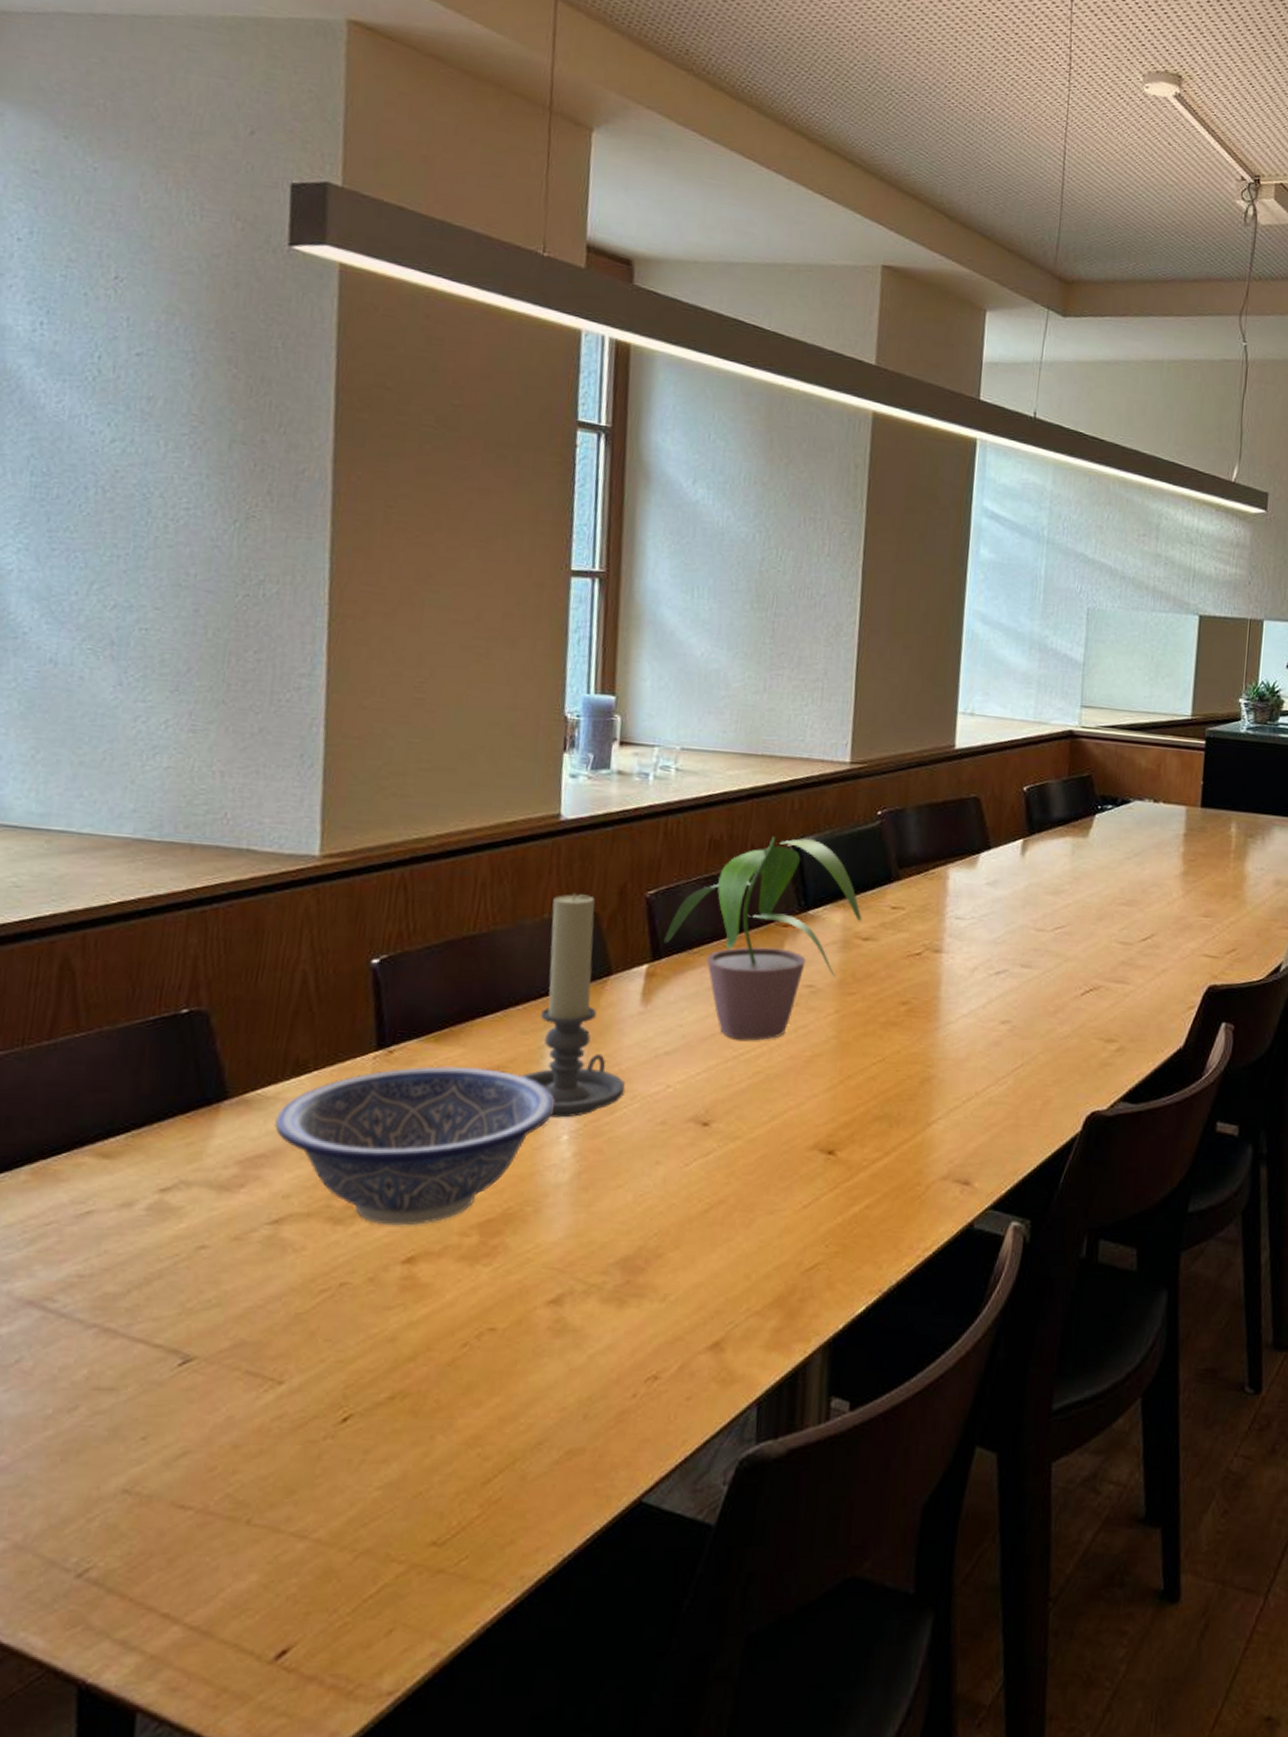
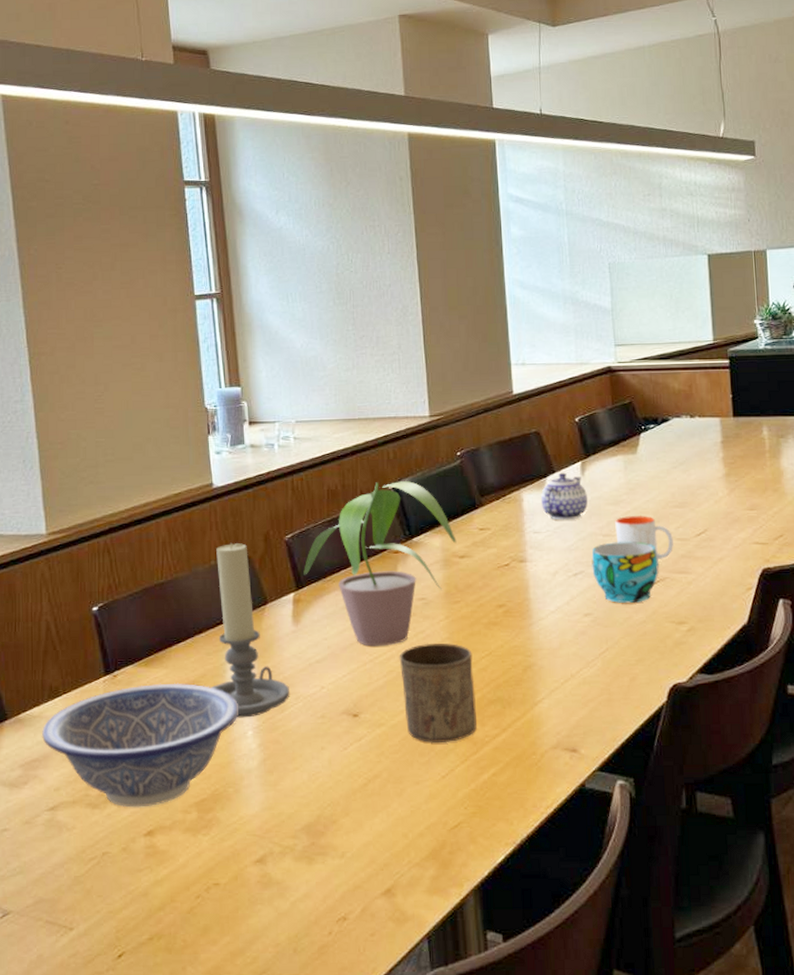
cup: none [768,1041,862,1165] -> present [399,643,477,744]
teapot: none [970,849,1026,908] -> present [541,472,589,520]
cup: none [1017,938,1095,1013] -> present [591,541,659,603]
mug: none [1050,909,1115,971] -> present [615,515,673,565]

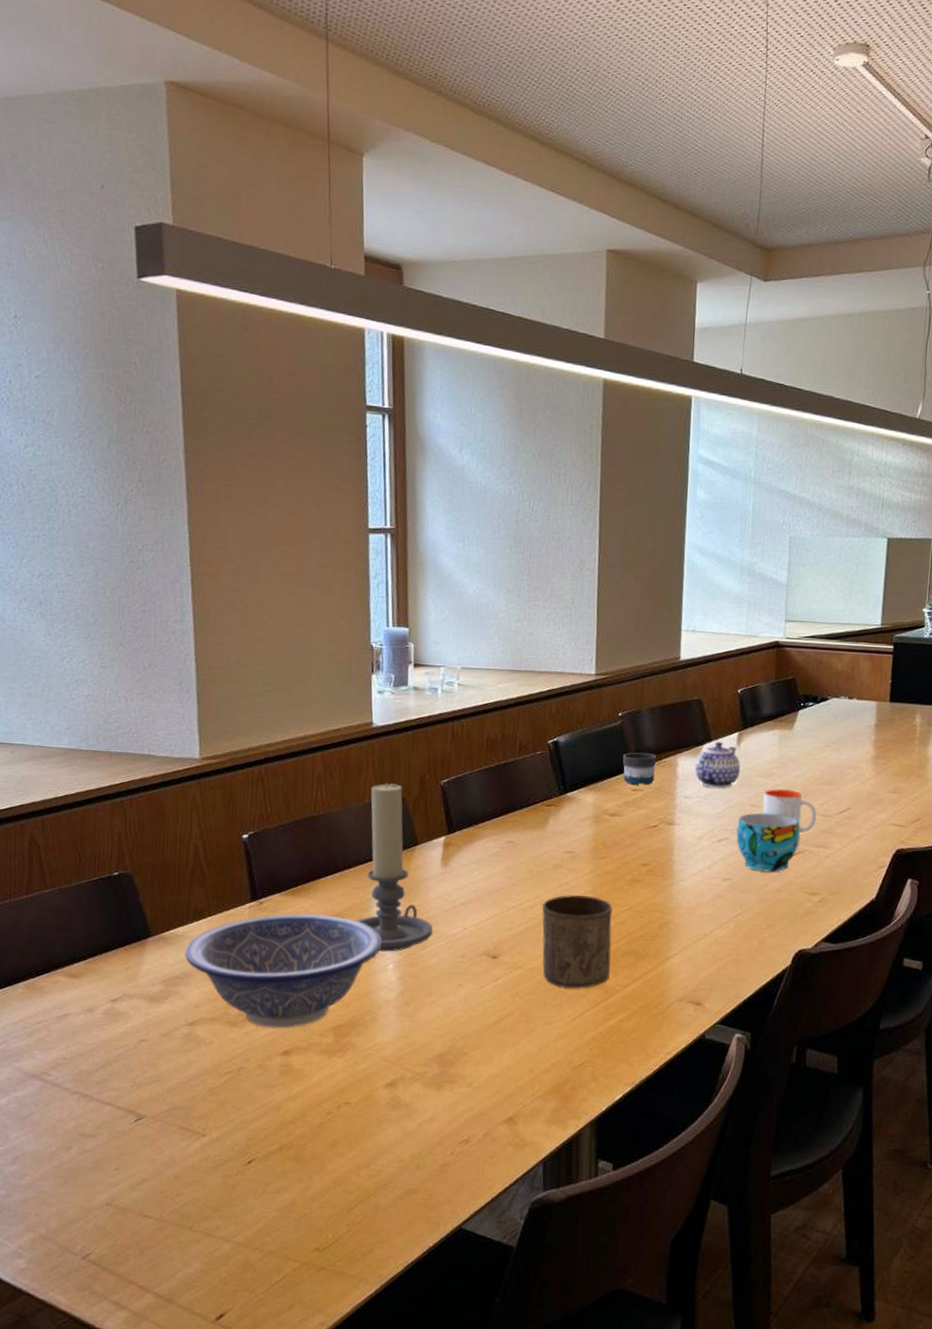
potted plant: present [303,481,457,647] -> none [456,735,609,894]
mug: none [466,490,501,524] -> present [622,752,657,785]

